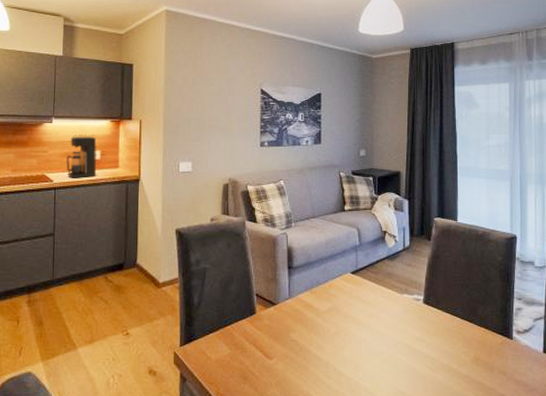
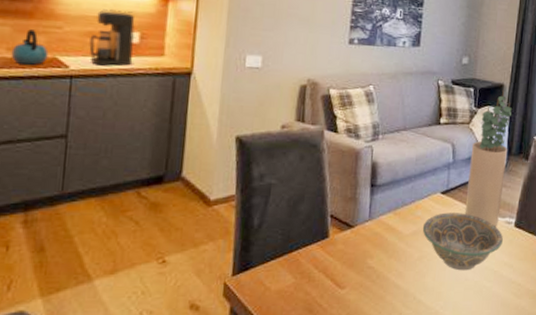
kettle: none [14,155,39,181] -> present [11,29,49,65]
bowl: none [337,291,413,345] -> present [422,212,503,271]
vase: none [374,176,411,304] -> present [464,89,513,227]

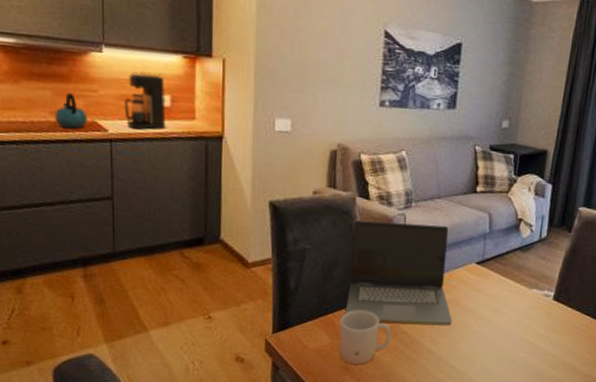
mug: none [302,245,358,305] -> present [338,310,391,364]
laptop: none [310,154,419,257] -> present [345,220,452,325]
bowl: present [422,212,503,271] -> none [456,283,540,341]
vase: present [464,89,513,227] -> none [500,156,557,299]

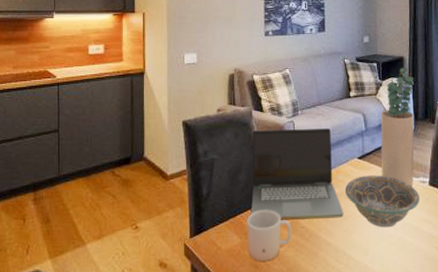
kettle: present [54,93,88,129] -> none [16,51,41,78]
coffee maker: present [124,74,166,130] -> none [69,30,101,73]
bowl: none [456,283,540,341] -> present [344,175,420,228]
vase: none [500,156,557,299] -> present [380,61,415,187]

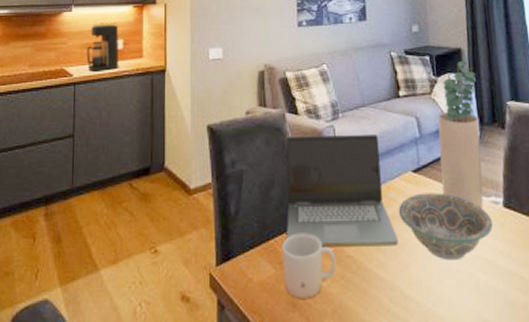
coffee maker: none [69,30,101,73] -> present [86,24,119,72]

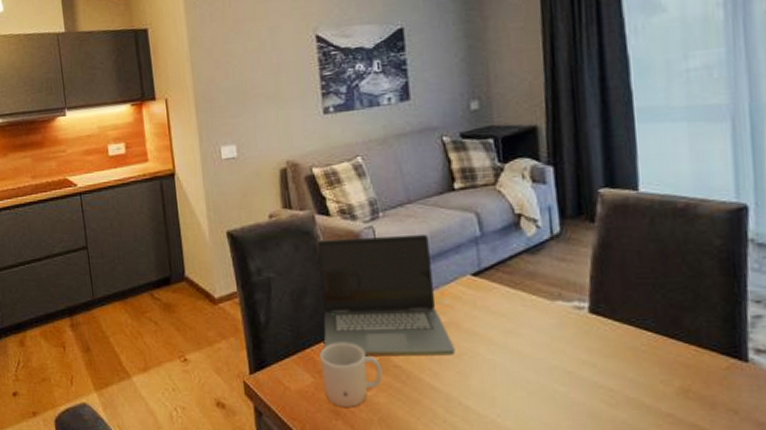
coffee maker: present [86,24,119,72] -> none [87,126,124,180]
bowl: present [398,193,493,261] -> none [454,298,574,371]
vase: present [437,54,484,208] -> none [504,133,563,314]

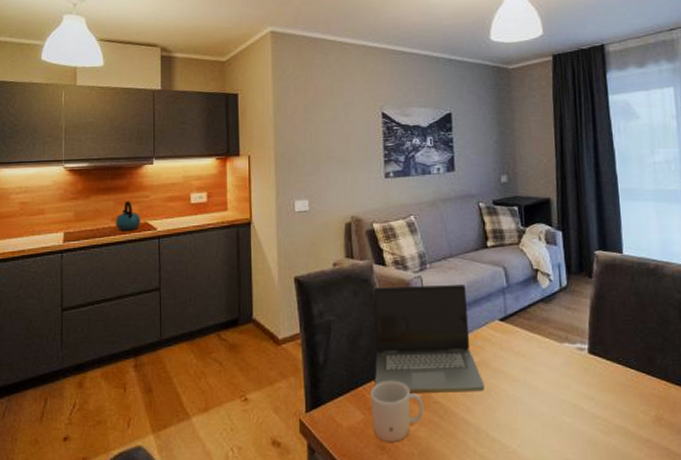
kettle: none [35,157,61,189] -> present [115,201,141,231]

